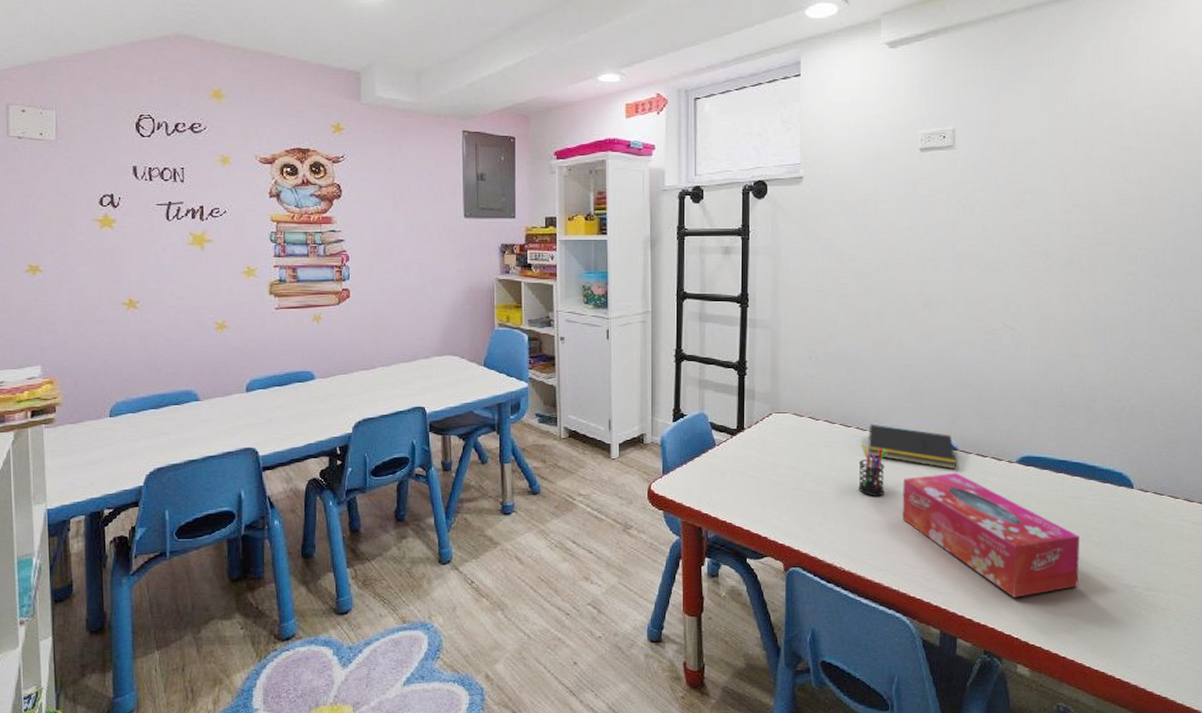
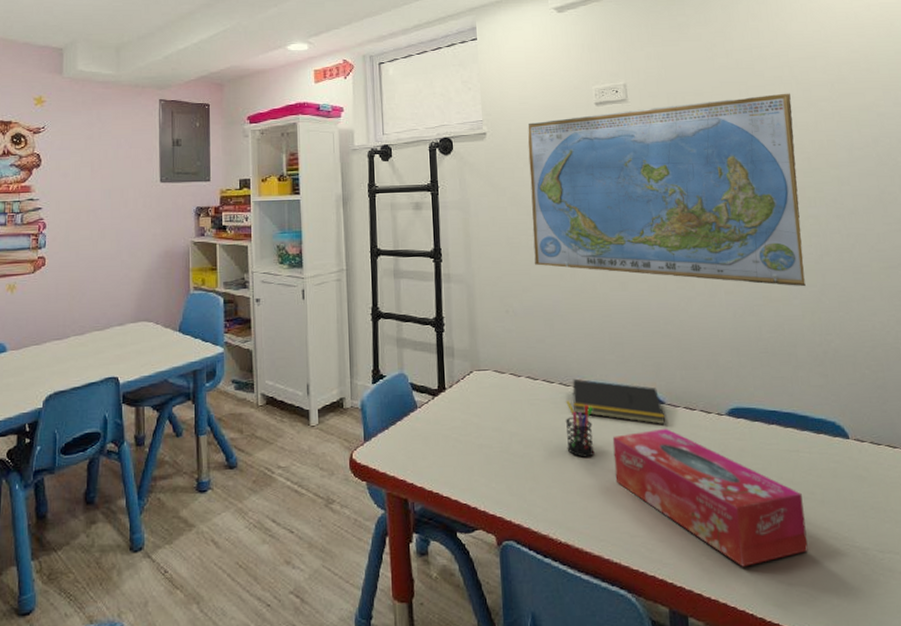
world map: none [842,144,1128,344] -> present [528,93,806,287]

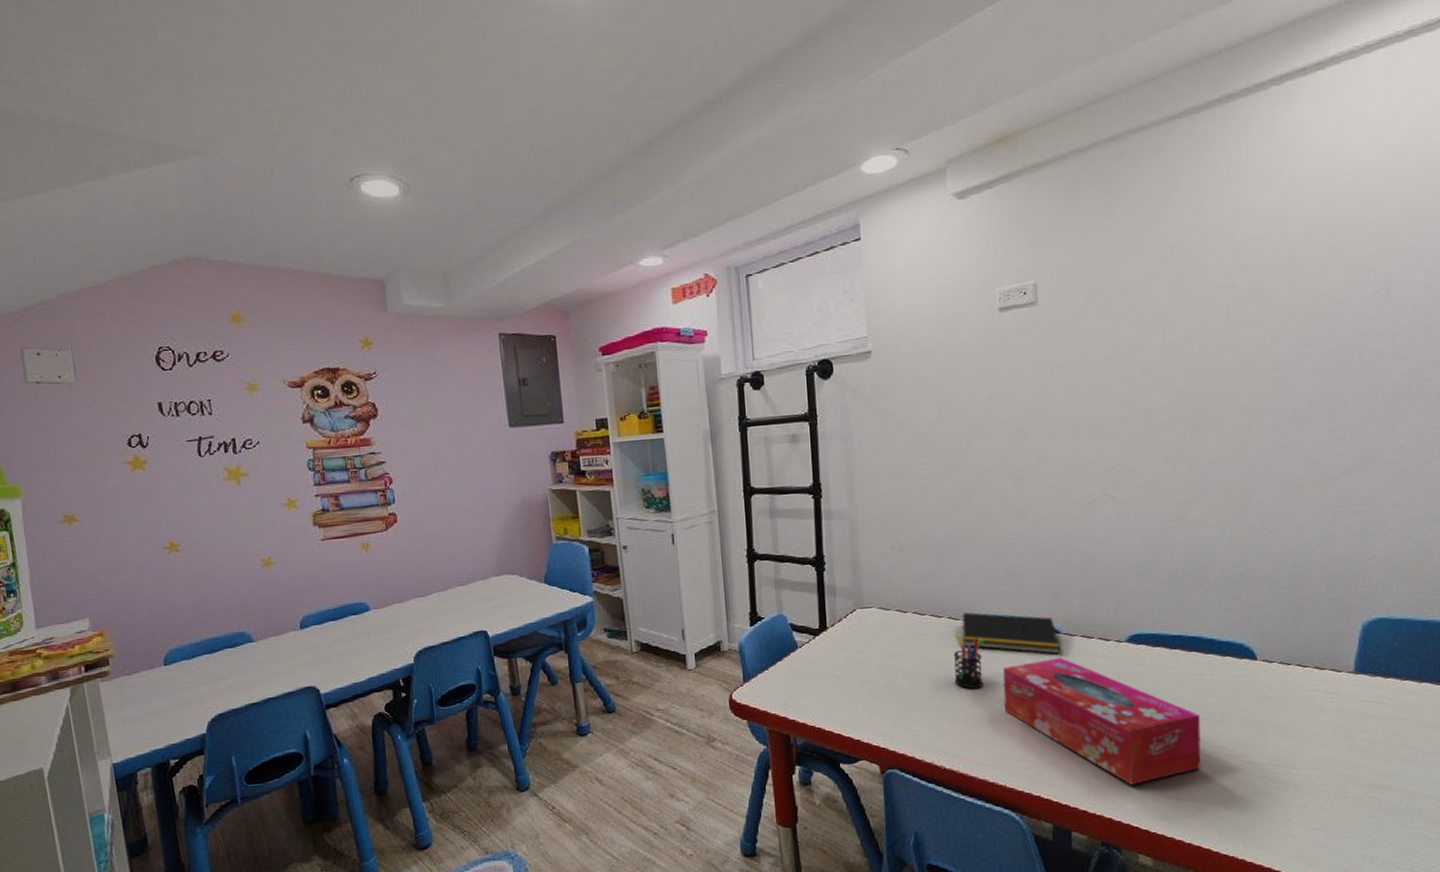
world map: present [528,93,806,287] -> none [919,283,1233,506]

